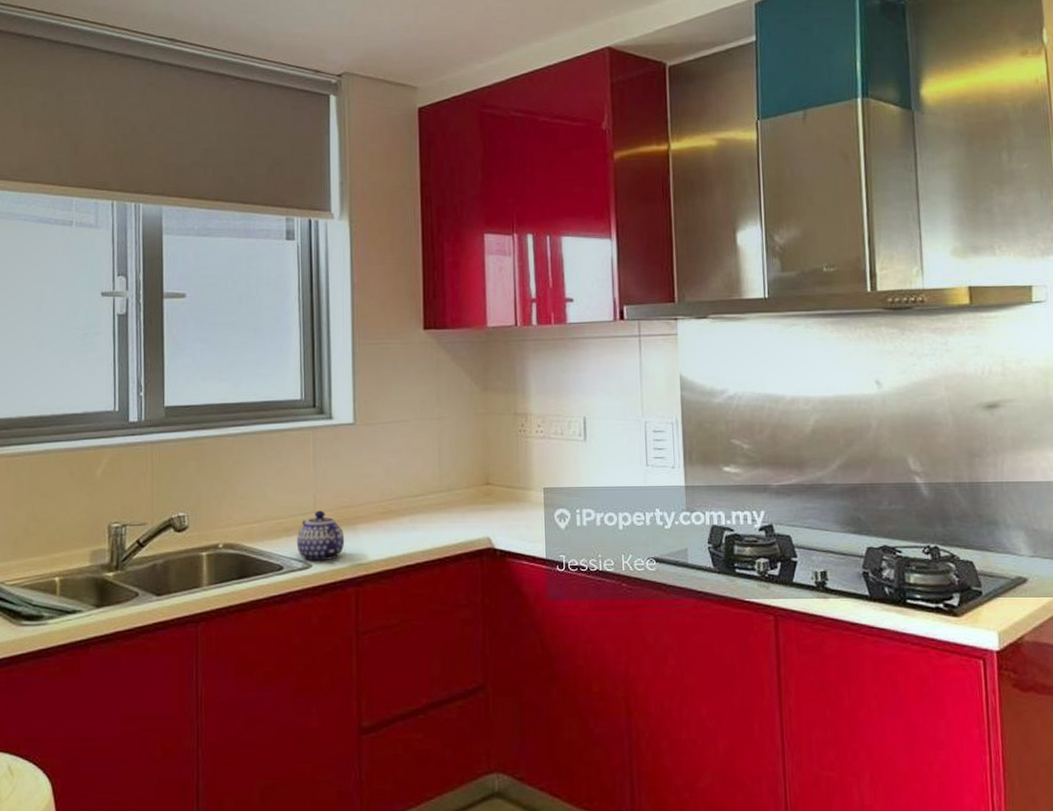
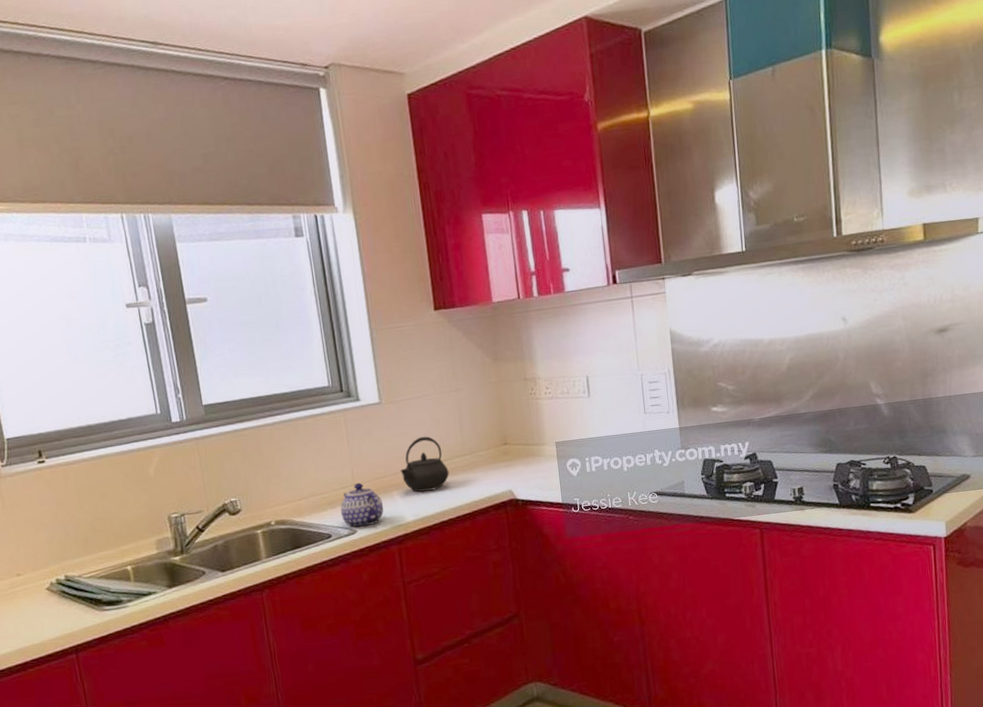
kettle: none [368,466,422,528] -> present [400,436,449,492]

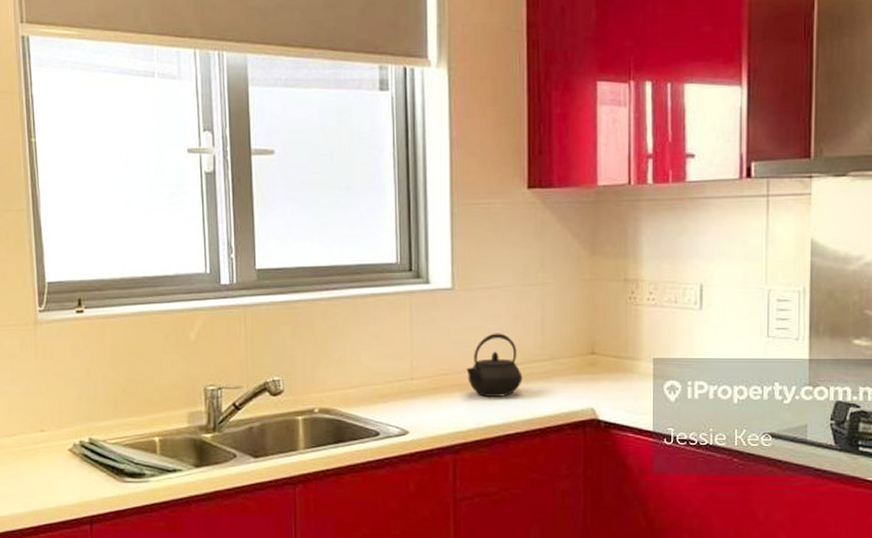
teapot: present [340,482,384,527] -> none [393,377,443,428]

